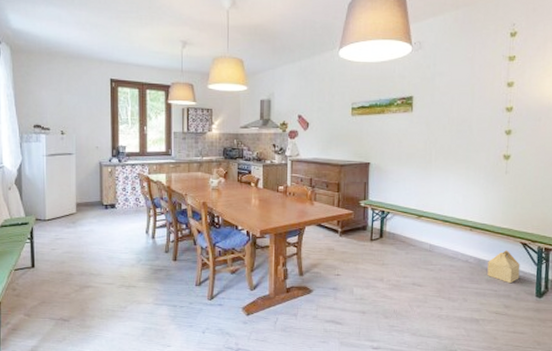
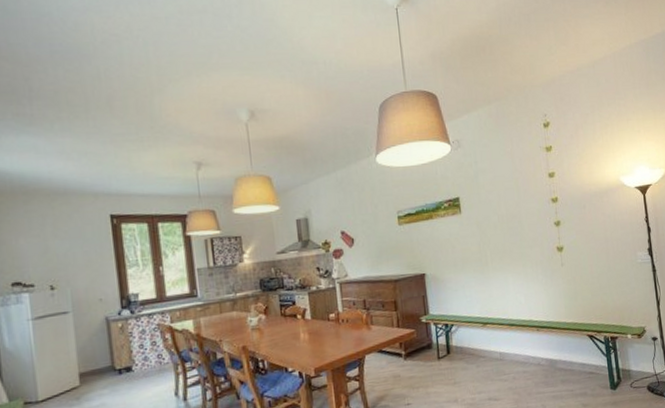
cardboard box: present [487,250,520,284] -> none [559,345,592,380]

